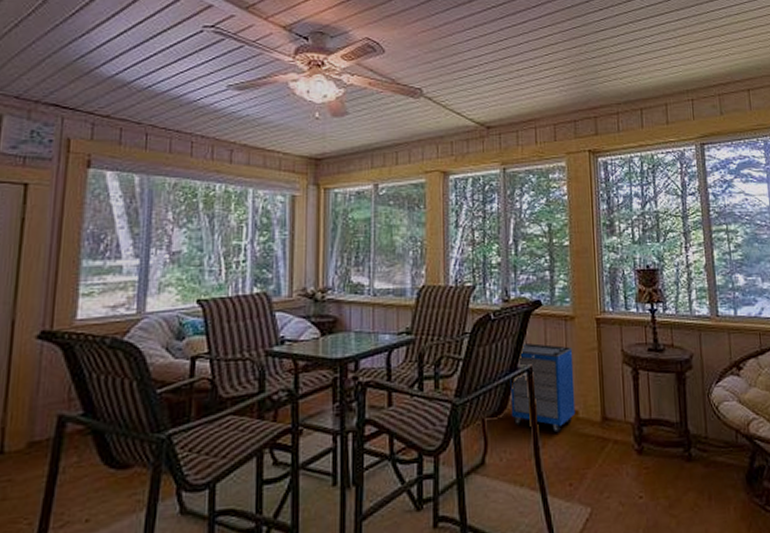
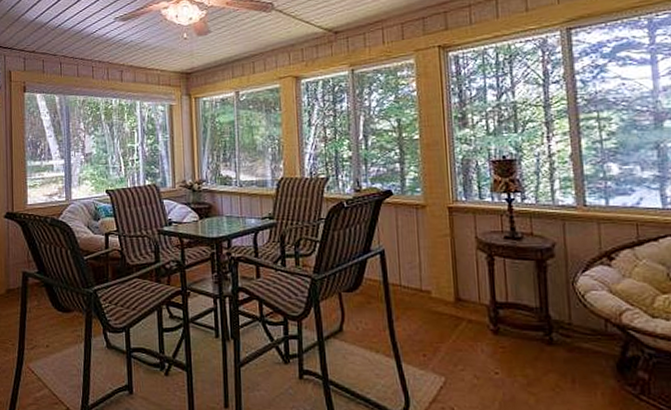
cabinet: present [510,343,576,434] -> none [364,229,428,310]

